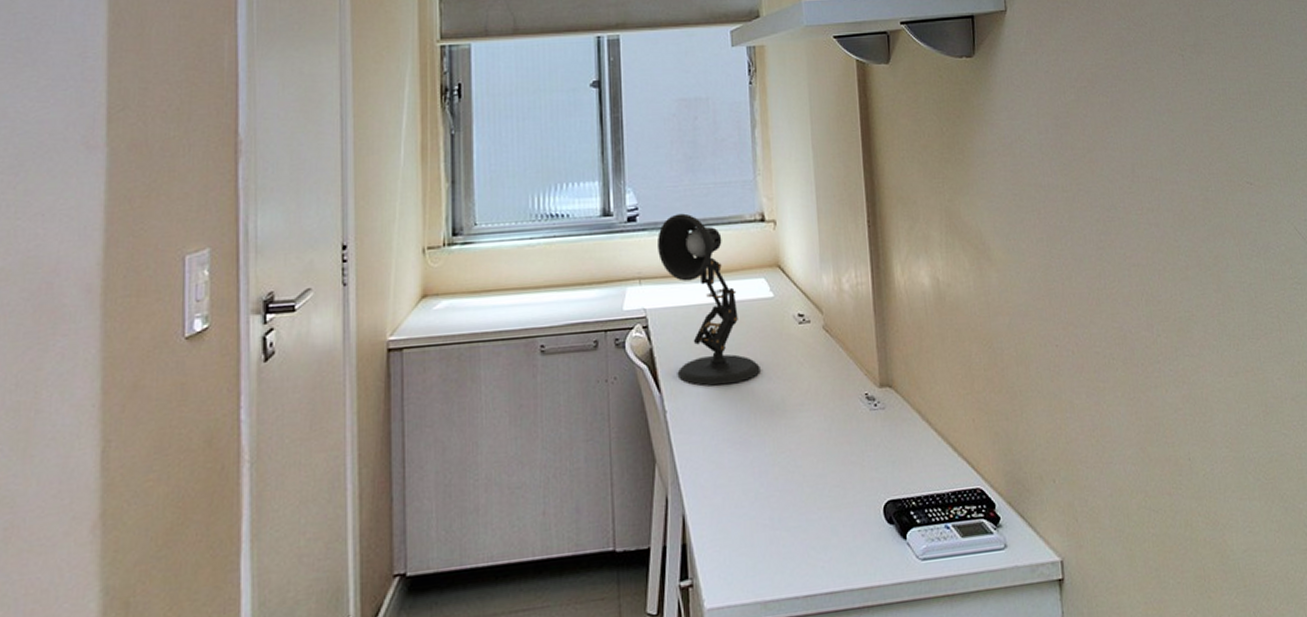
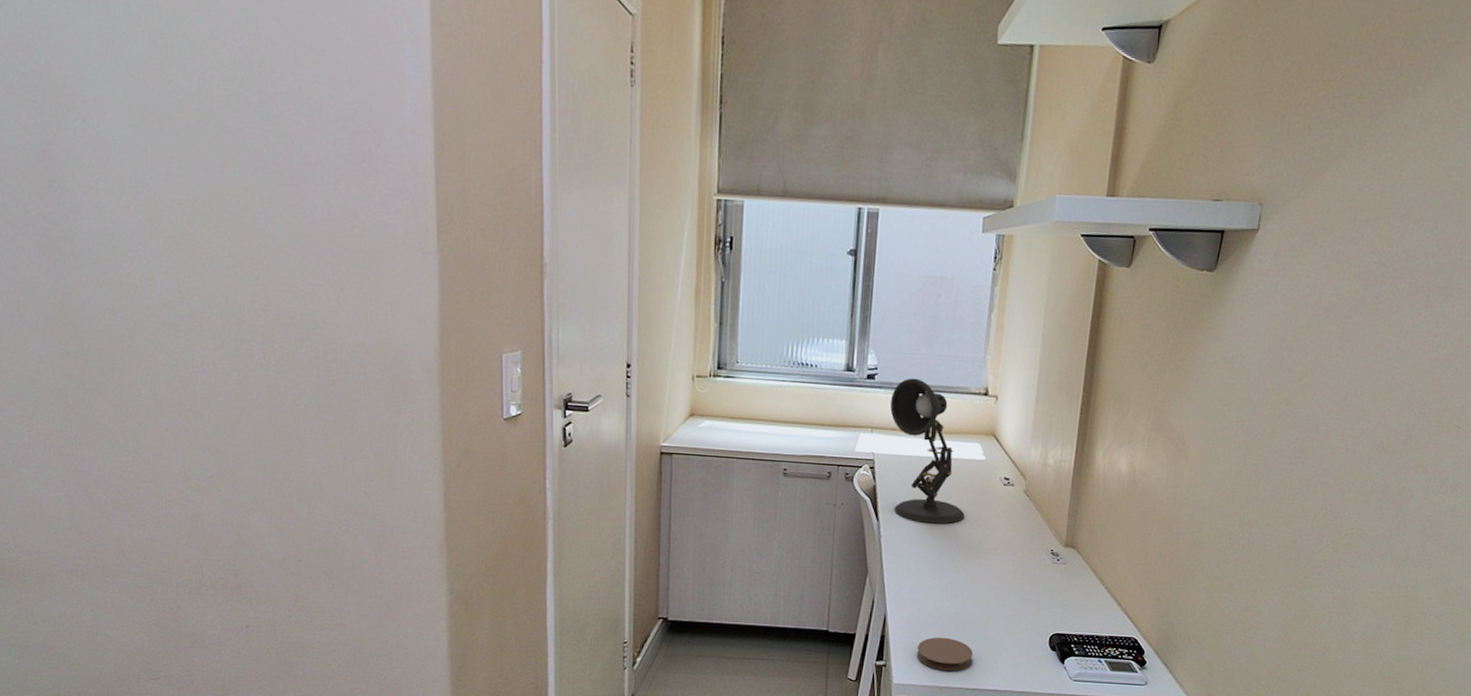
coaster: none [729,531,798,579] -> present [917,637,974,672]

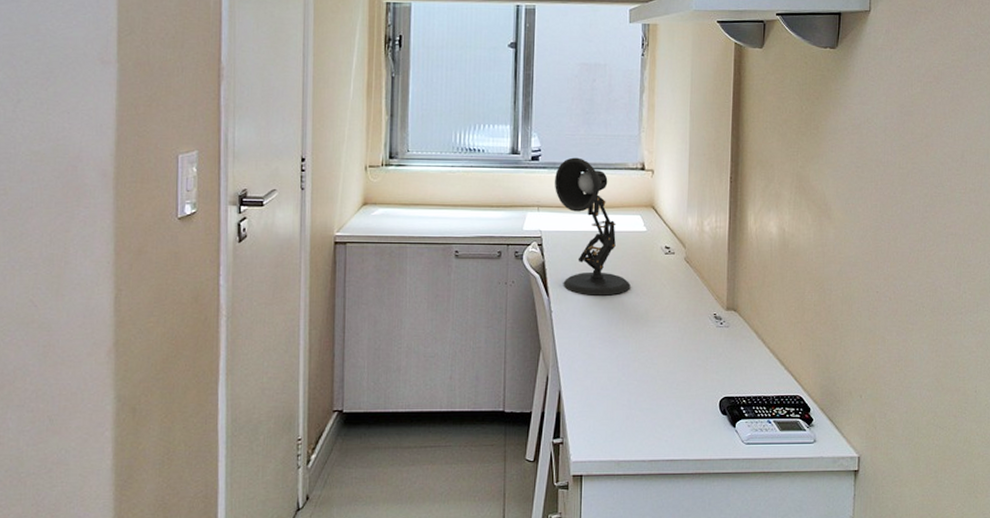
coaster: present [917,637,974,672] -> none [593,409,648,444]

